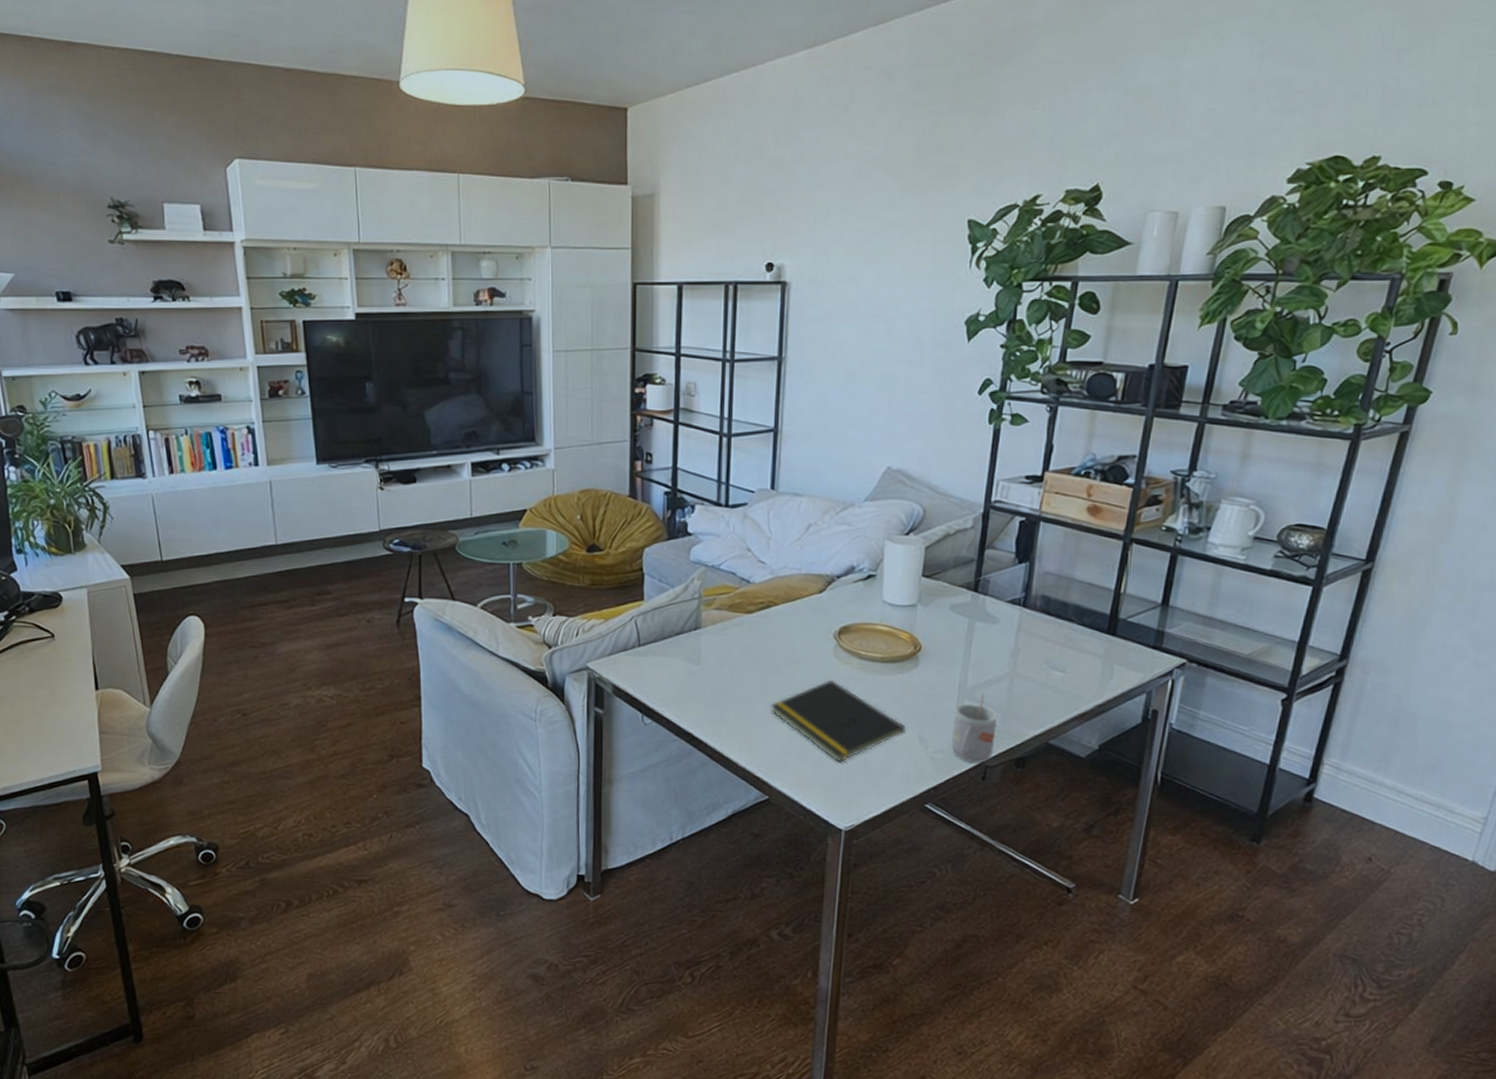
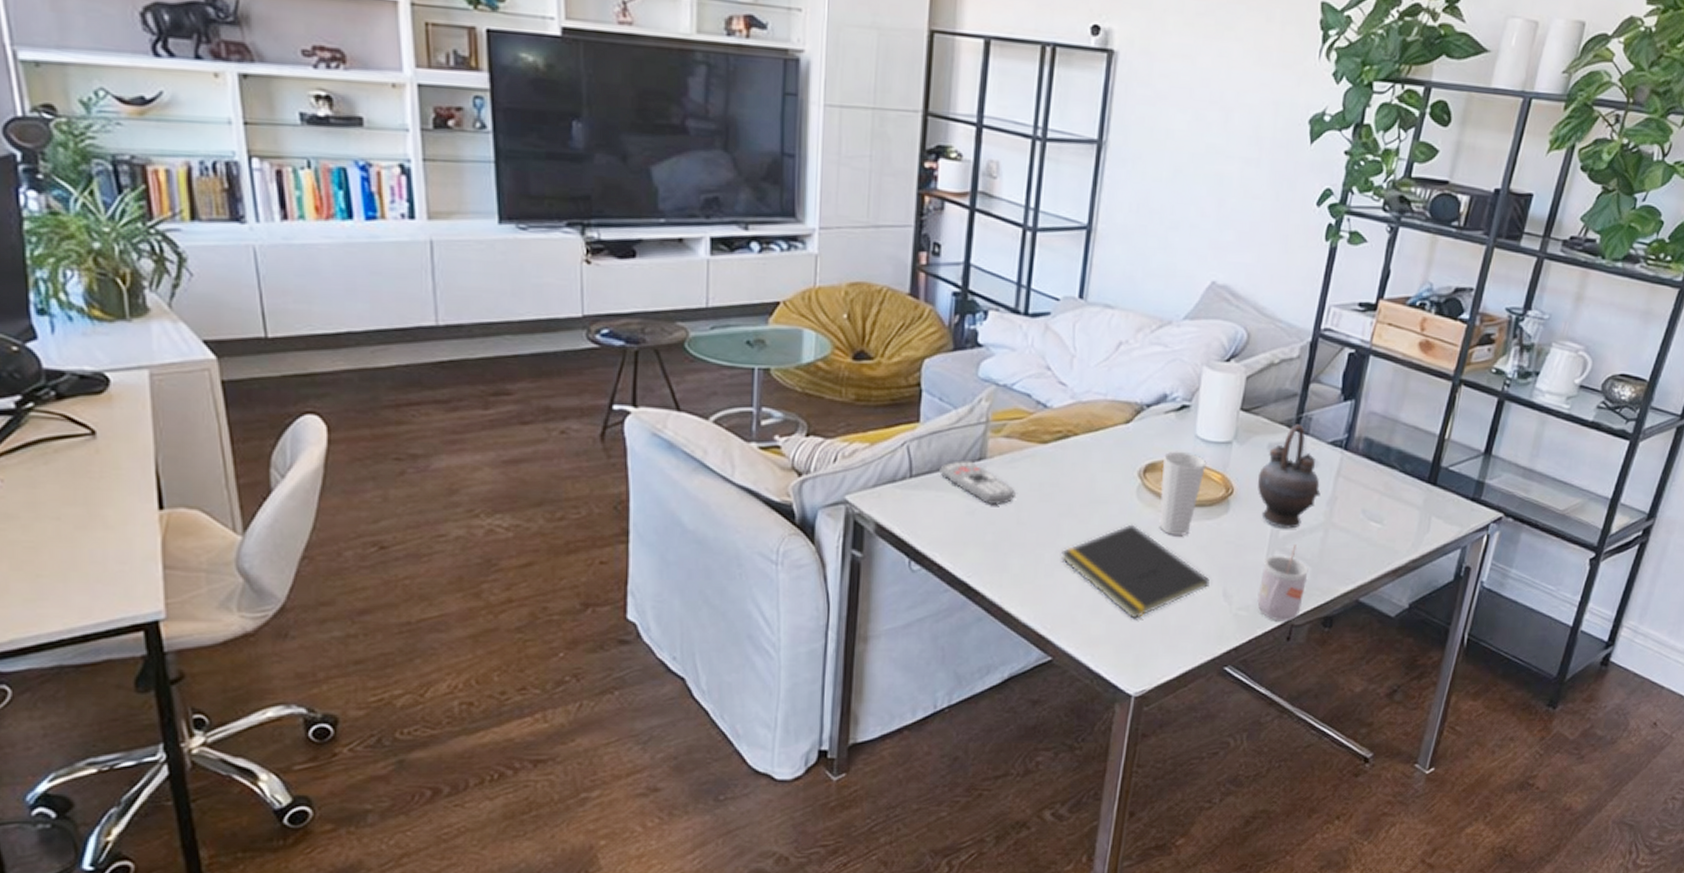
remote control: none [663,631,728,668] -> present [939,461,1016,506]
cup: none [854,615,895,688] -> present [1159,451,1207,535]
teapot: none [944,586,1003,680] -> present [1258,424,1321,529]

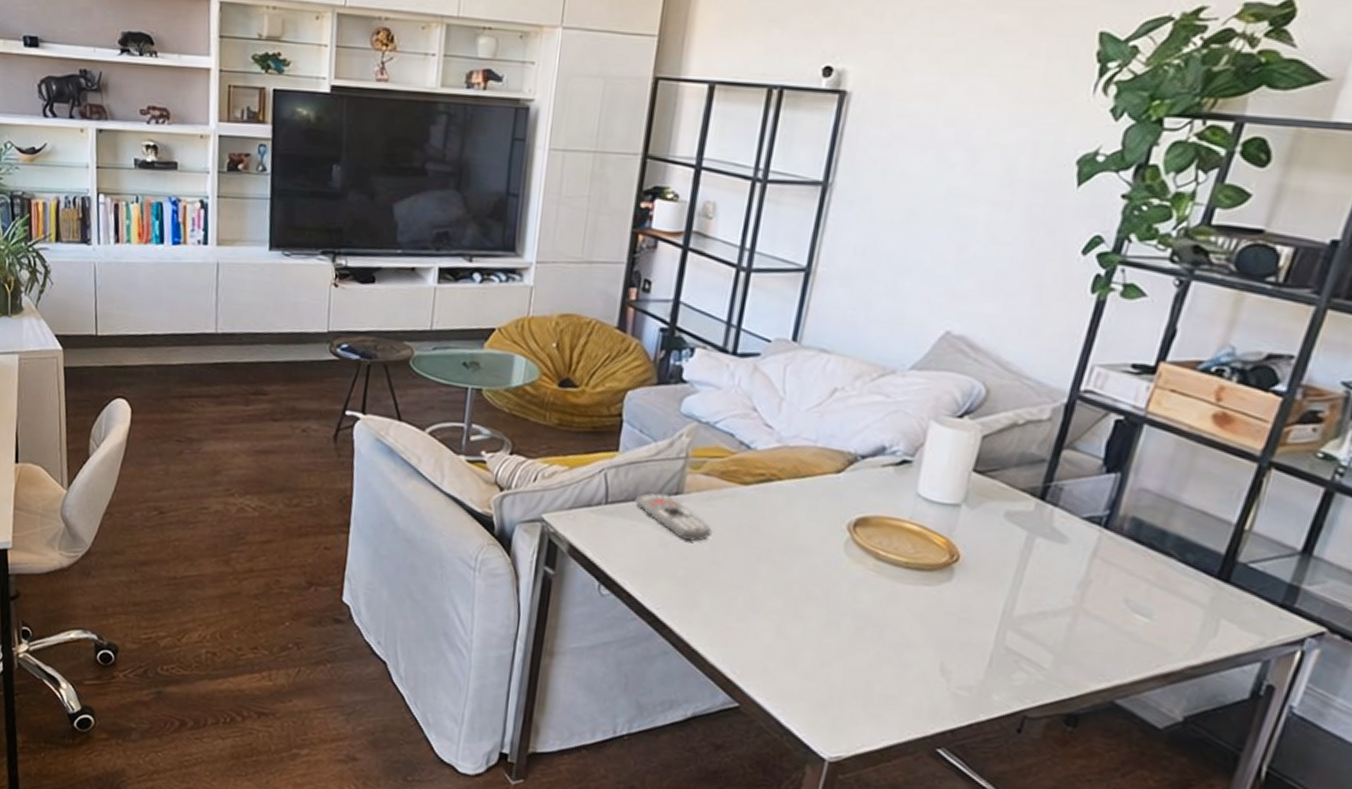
notepad: present [1061,524,1210,619] -> none [756,578,925,679]
cup: present [1159,451,1207,535] -> none [868,507,929,599]
mug: present [1257,545,1309,622] -> none [982,627,1050,712]
teapot: present [1258,424,1321,529] -> none [989,493,1070,609]

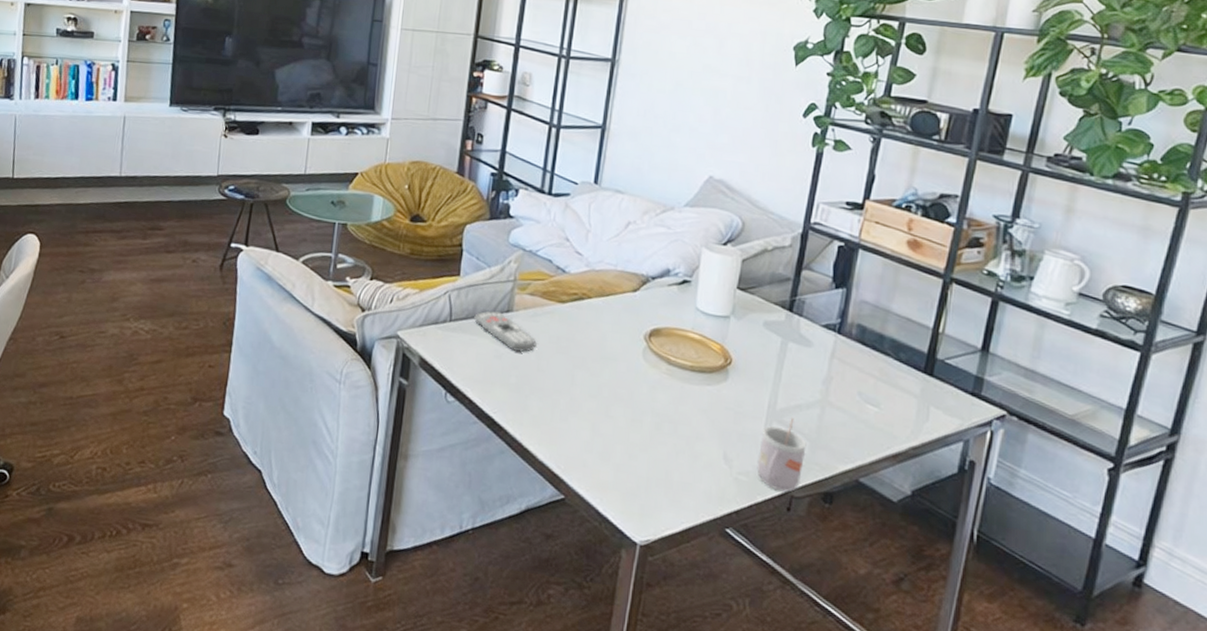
mug: none [982,627,1050,712] -> present [757,418,807,492]

